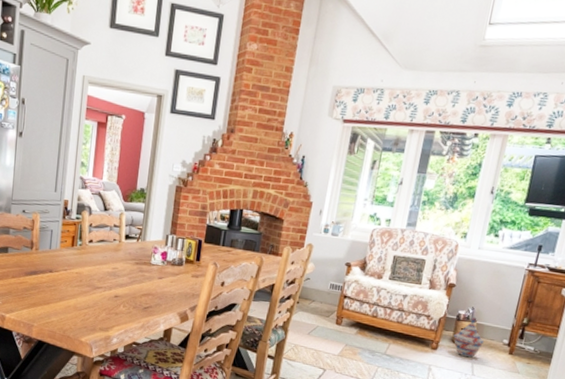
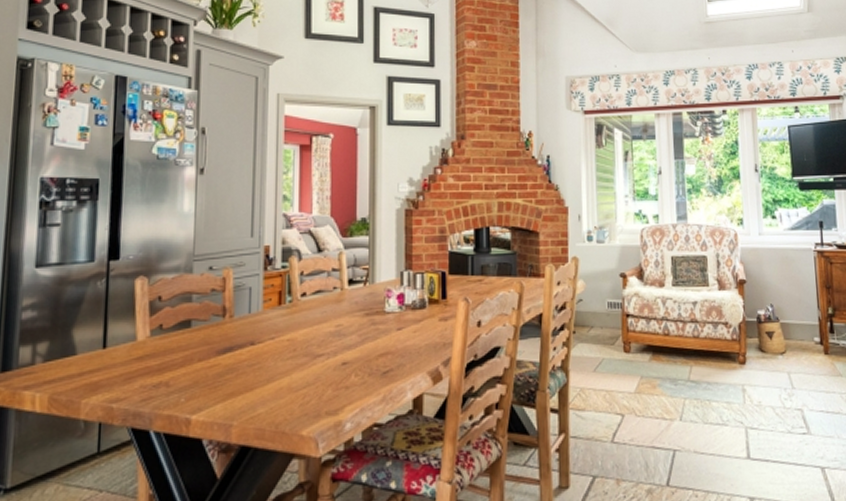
woven basket: present [453,317,484,358] -> none [759,317,794,367]

